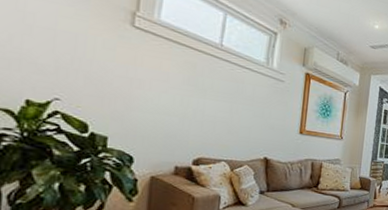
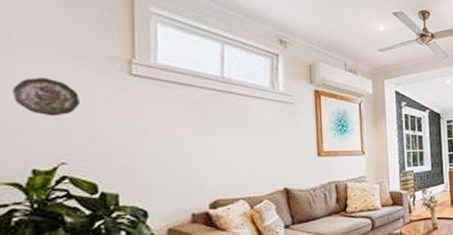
decorative plate: none [13,11,80,54] -> present [11,77,79,117]

